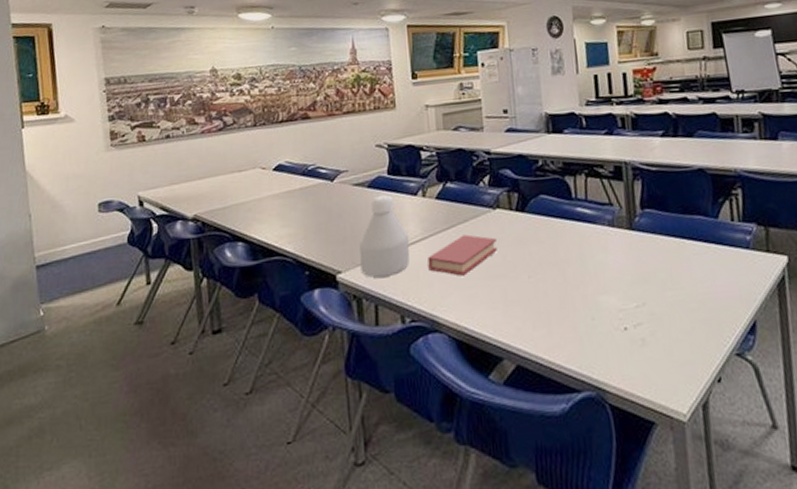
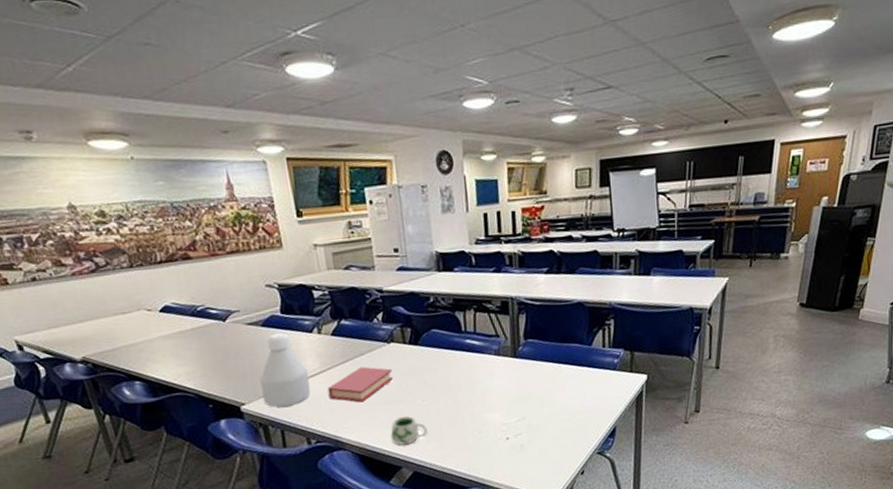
mug: none [492,294,533,330] -> present [390,415,427,445]

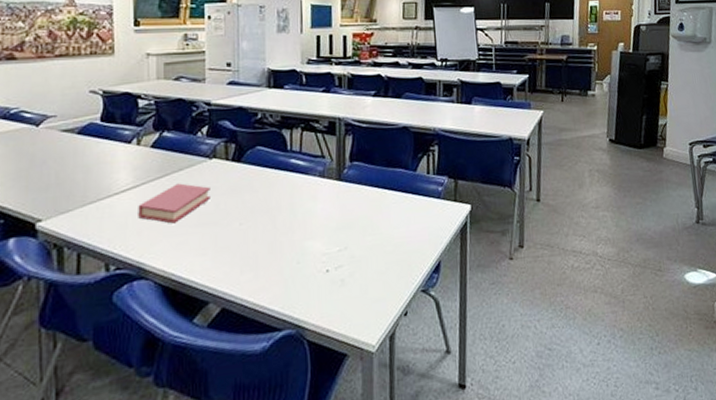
bottle: present [259,332,311,408] -> none [64,141,118,226]
mug: present [390,415,427,445] -> none [200,240,242,276]

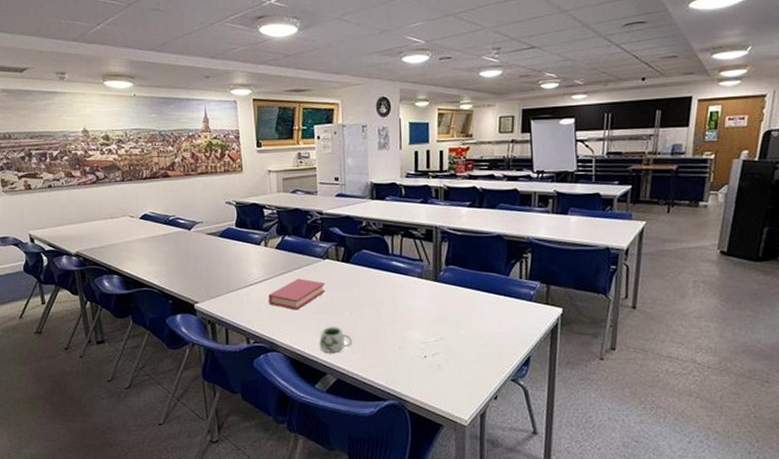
mug: none [200,240,242,276] -> present [319,326,352,353]

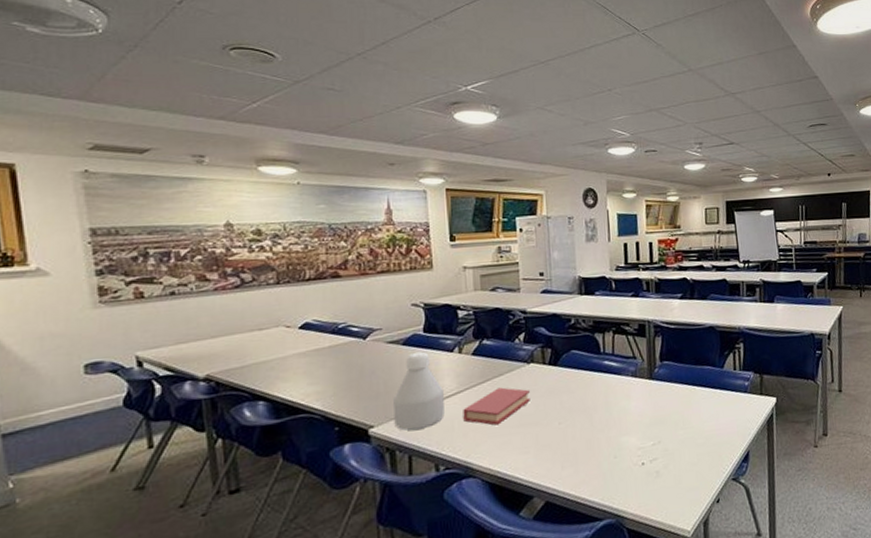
bottle: none [213,243,254,308] -> present [393,351,445,431]
mug: present [319,326,352,353] -> none [524,439,562,472]

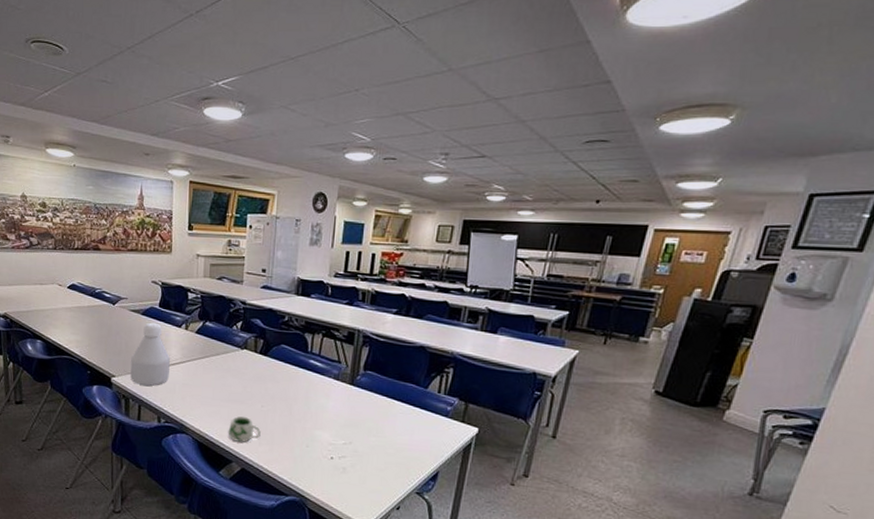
book: present [463,387,530,426] -> none [183,365,240,396]
mug: none [524,439,562,472] -> present [228,416,261,442]

